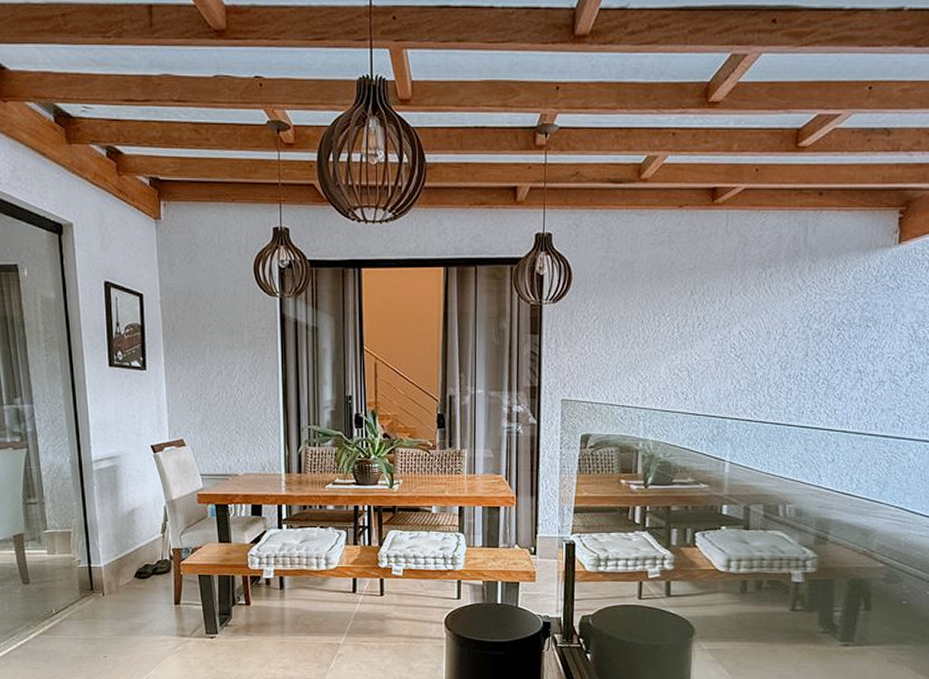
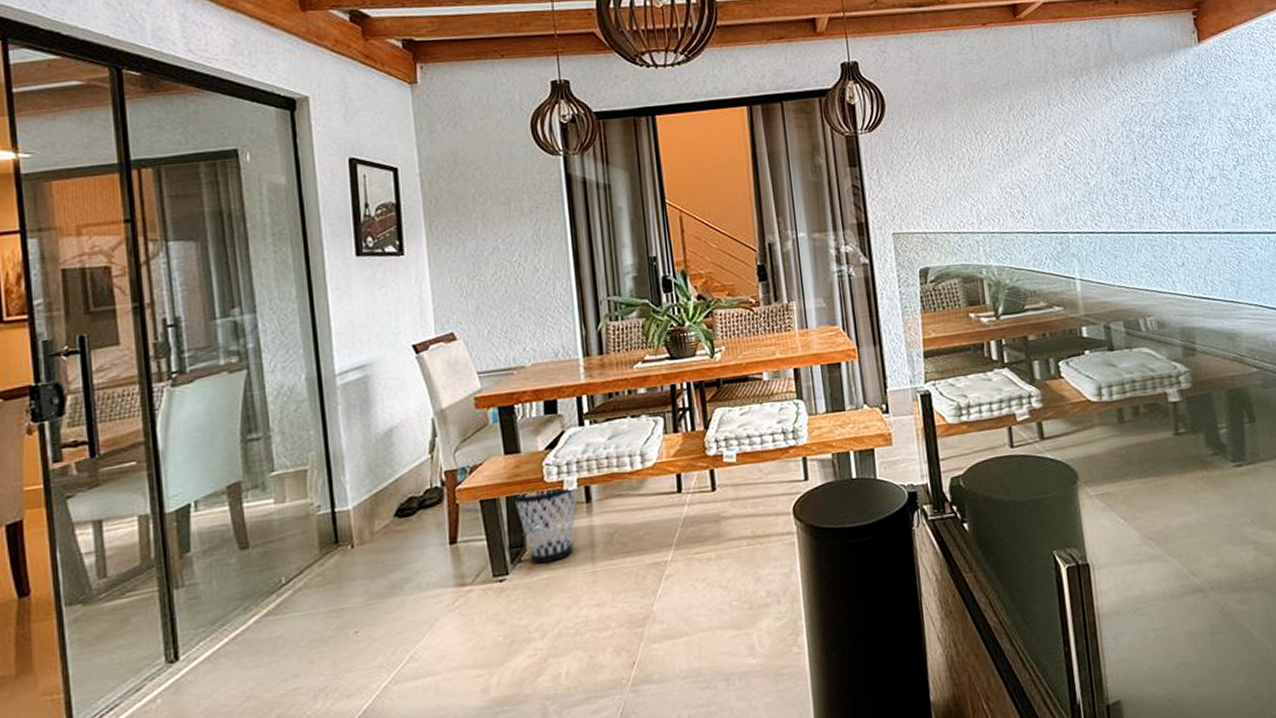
wastebasket: none [223,574,274,630] -> present [512,486,578,564]

